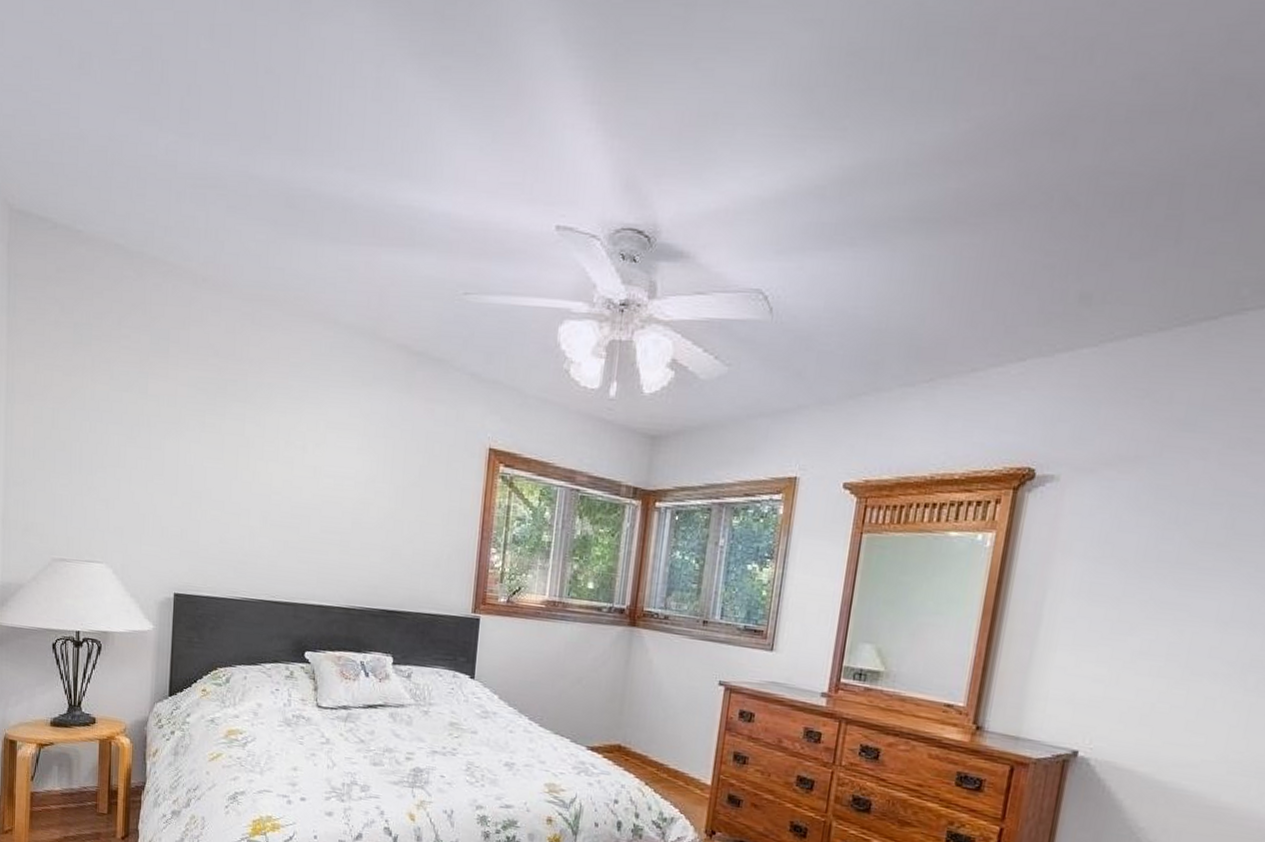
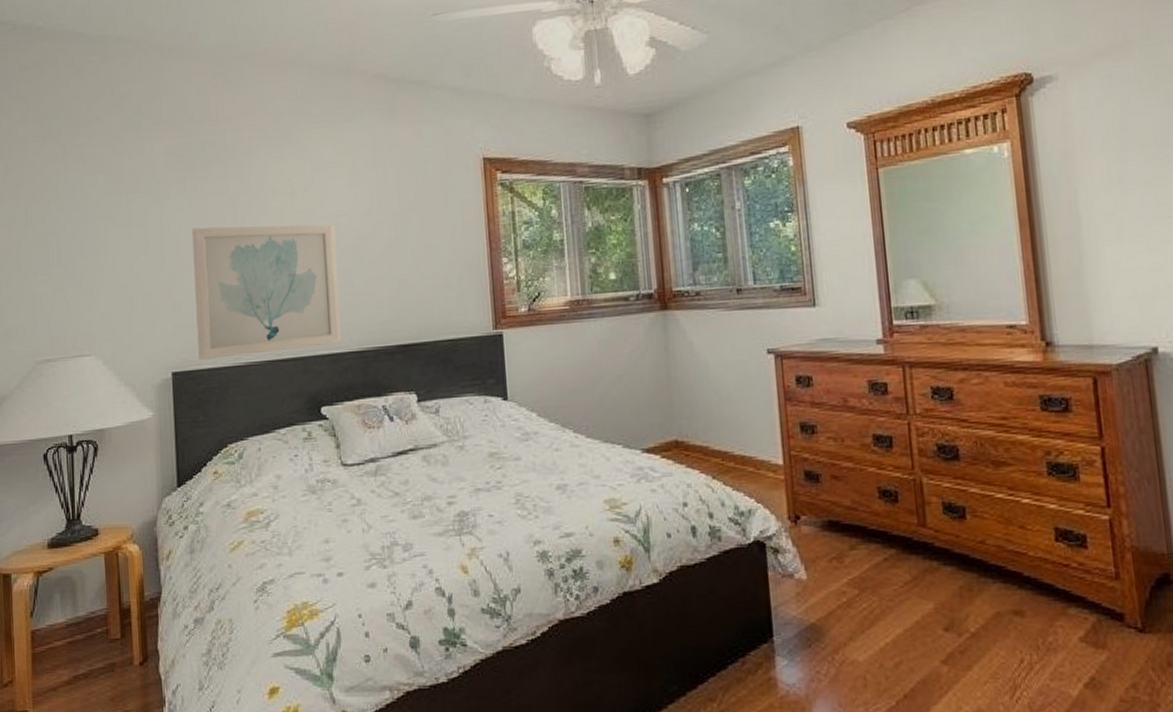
wall art: none [200,462,340,597] -> present [192,224,341,360]

